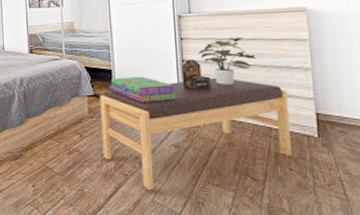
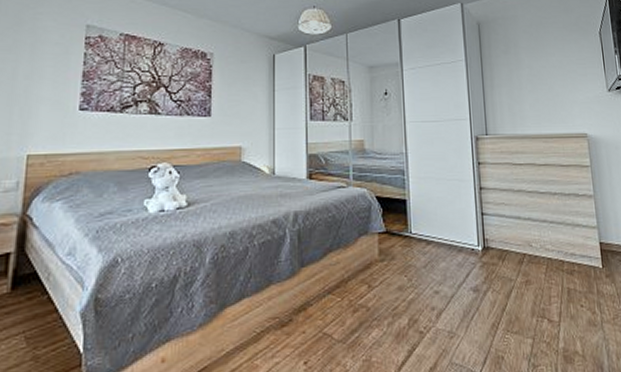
bench: present [100,77,292,191] -> none [392,207,582,350]
stack of books: present [109,76,177,103] -> none [404,207,476,240]
decorative box: present [182,59,212,91] -> none [480,187,509,223]
potted plant: present [197,37,256,85] -> none [494,162,548,215]

